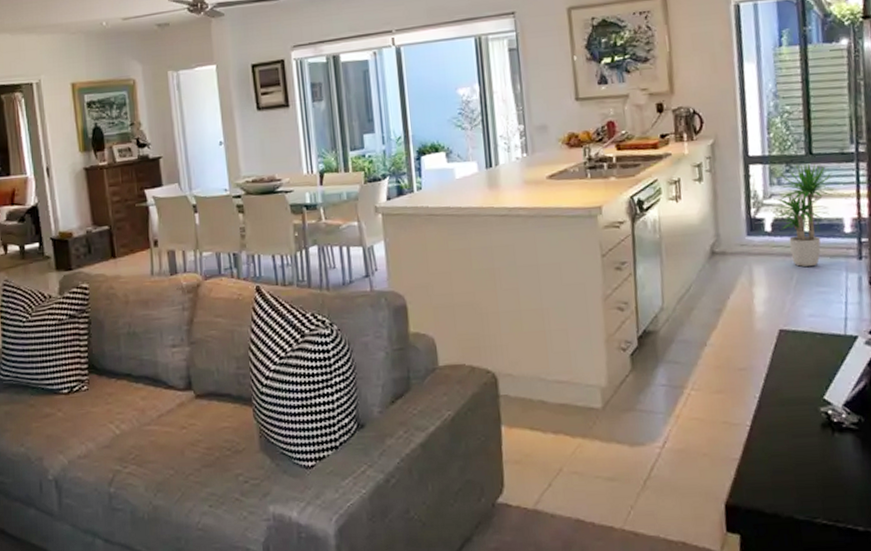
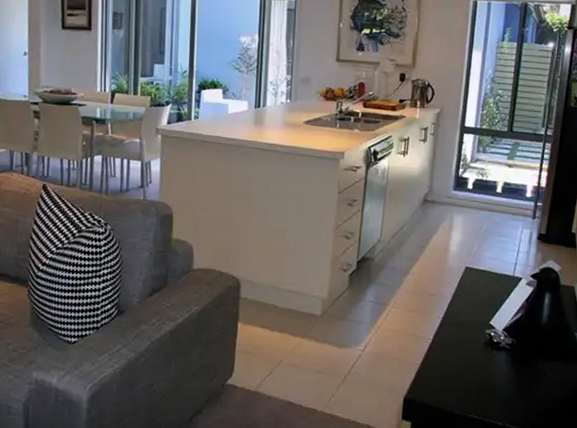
potted plant: present [771,162,841,267] -> none [474,138,529,220]

